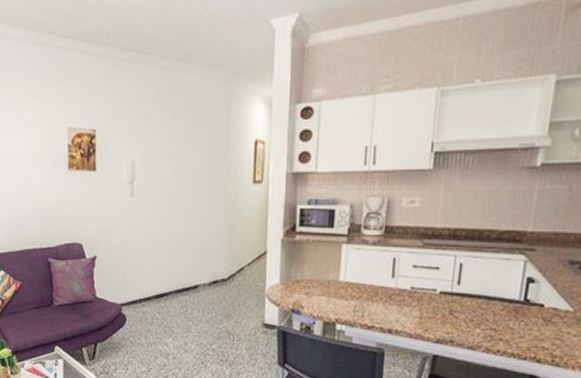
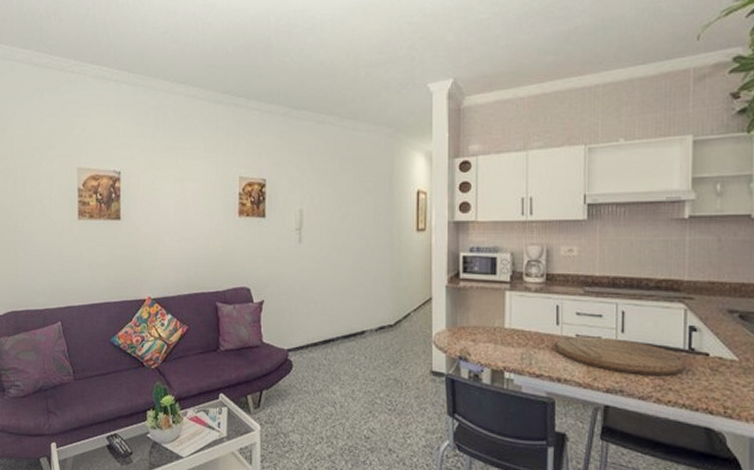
cutting board: none [389,290,519,327] -> present [556,337,685,376]

